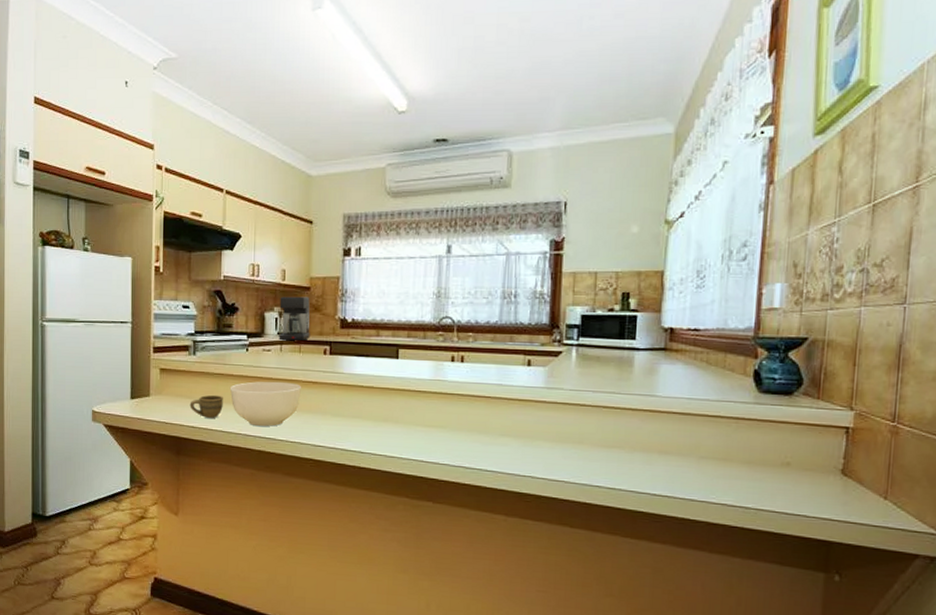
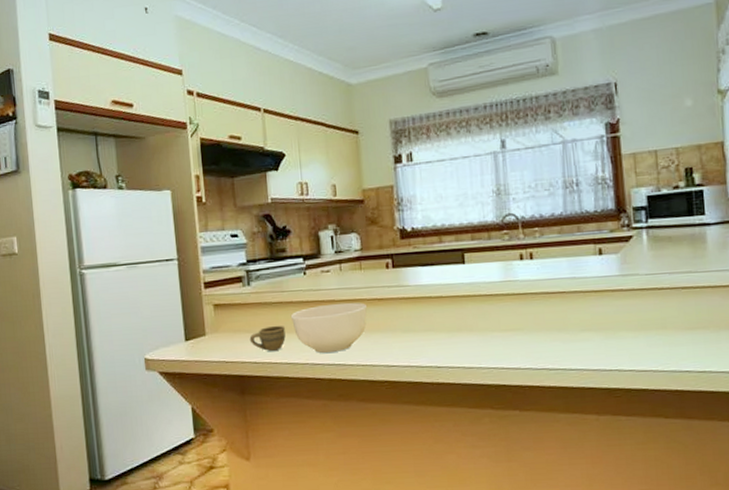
coffee maker: present [279,296,310,342] -> none [333,210,370,260]

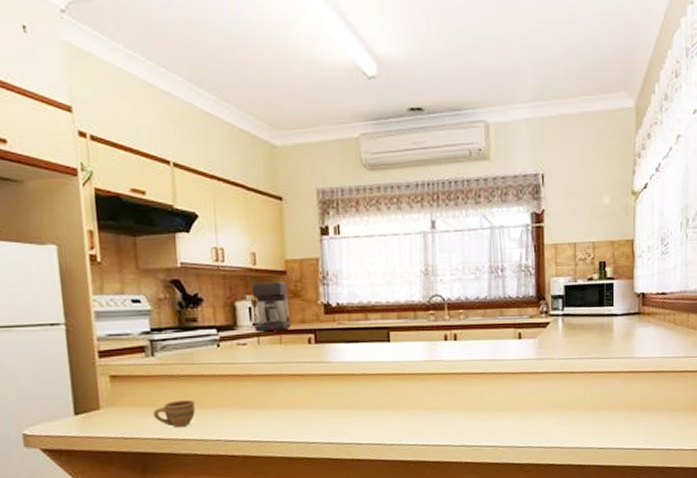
bowl: present [290,302,368,354] -> none [201,377,287,430]
coffee maker: none [333,210,370,260] -> present [252,282,291,332]

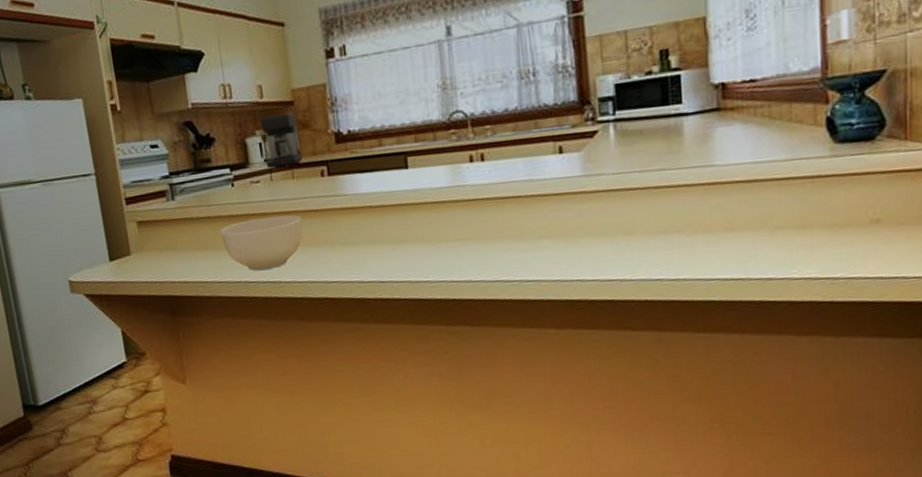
cup: present [153,399,195,427] -> none [177,241,216,270]
bowl: none [201,377,287,430] -> present [219,214,303,271]

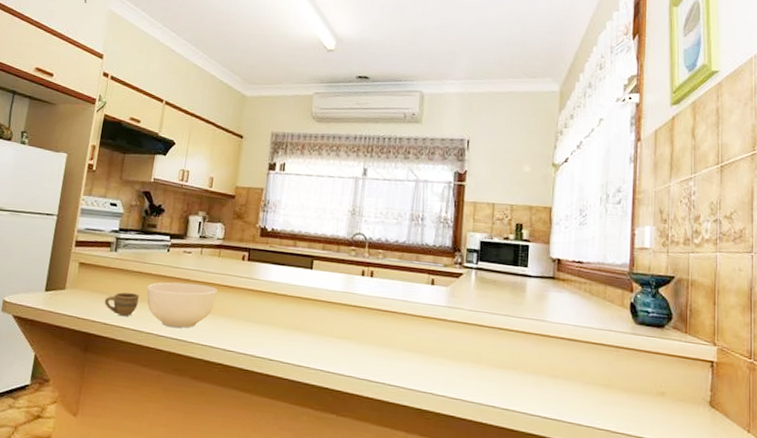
cup: none [177,241,216,270] -> present [104,292,139,316]
coffee maker: present [260,112,303,169] -> none [200,202,234,246]

